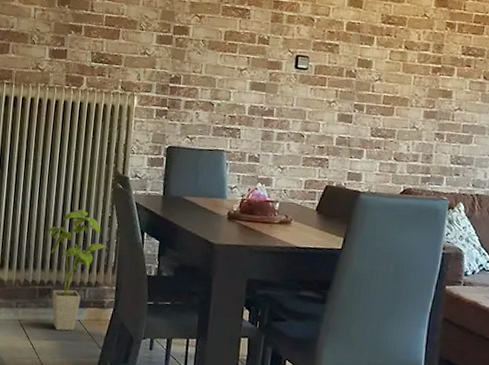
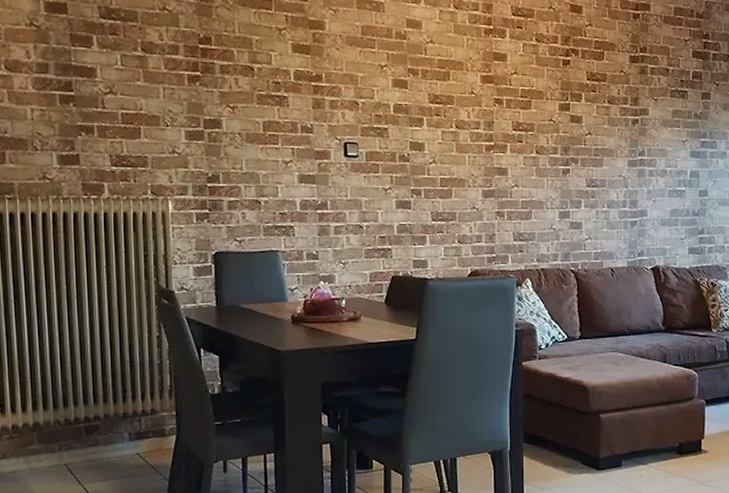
house plant: present [45,209,108,331] -> none [83,332,161,469]

